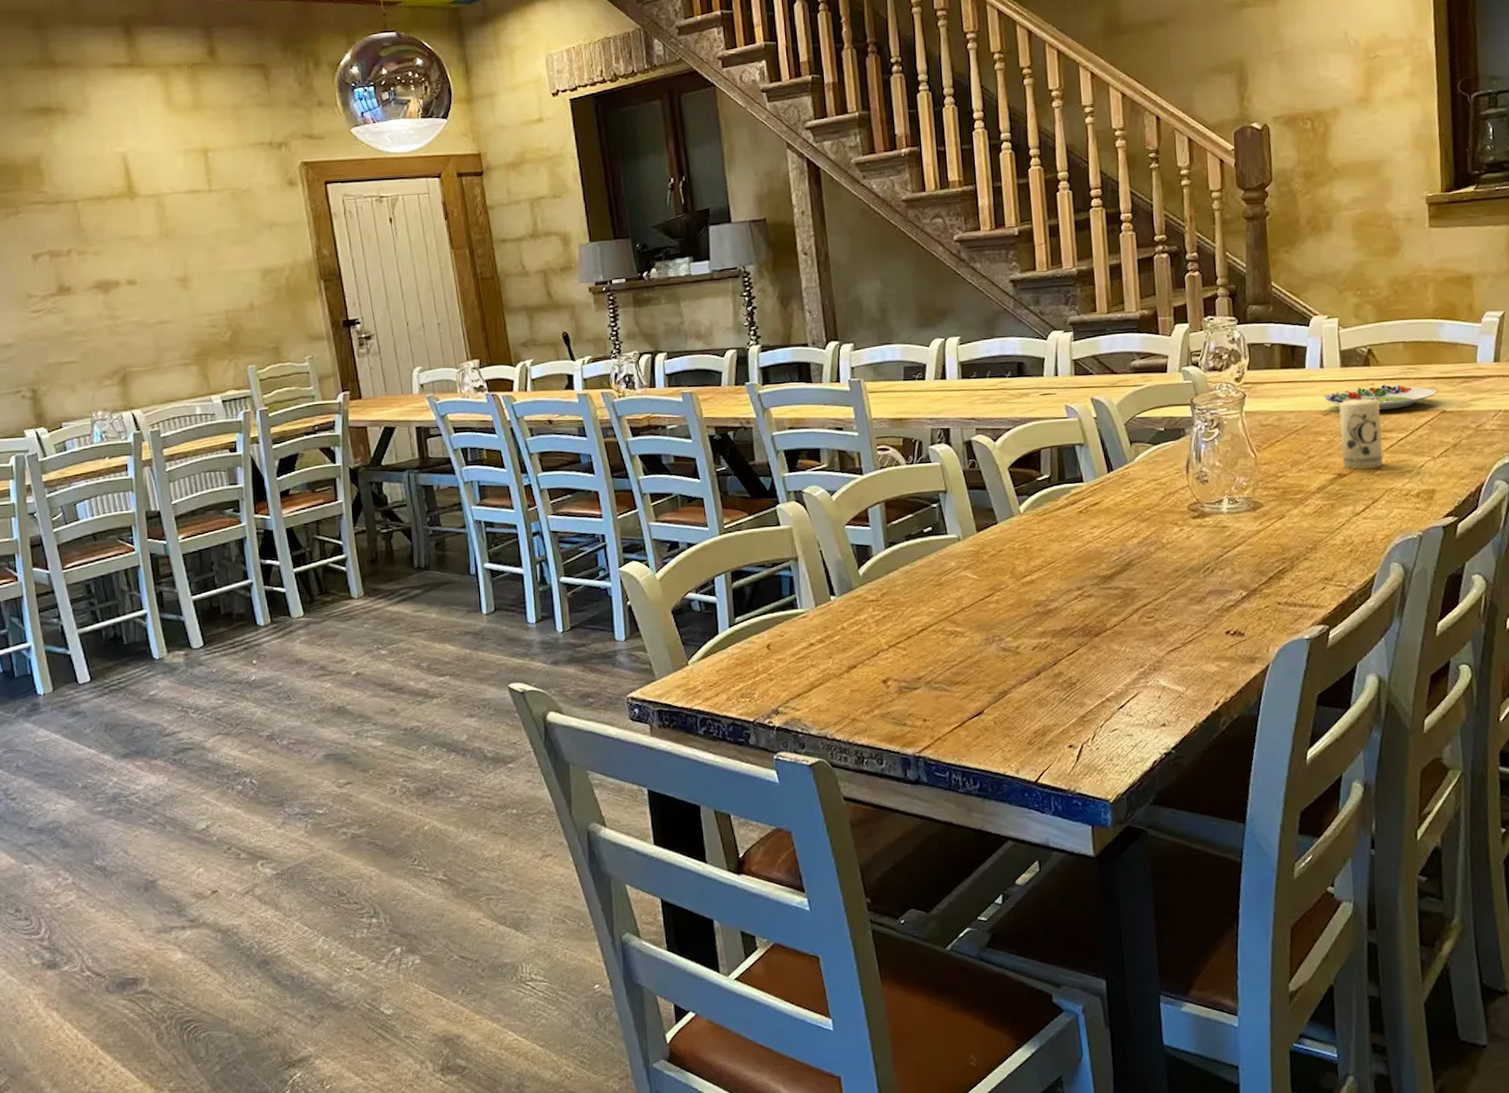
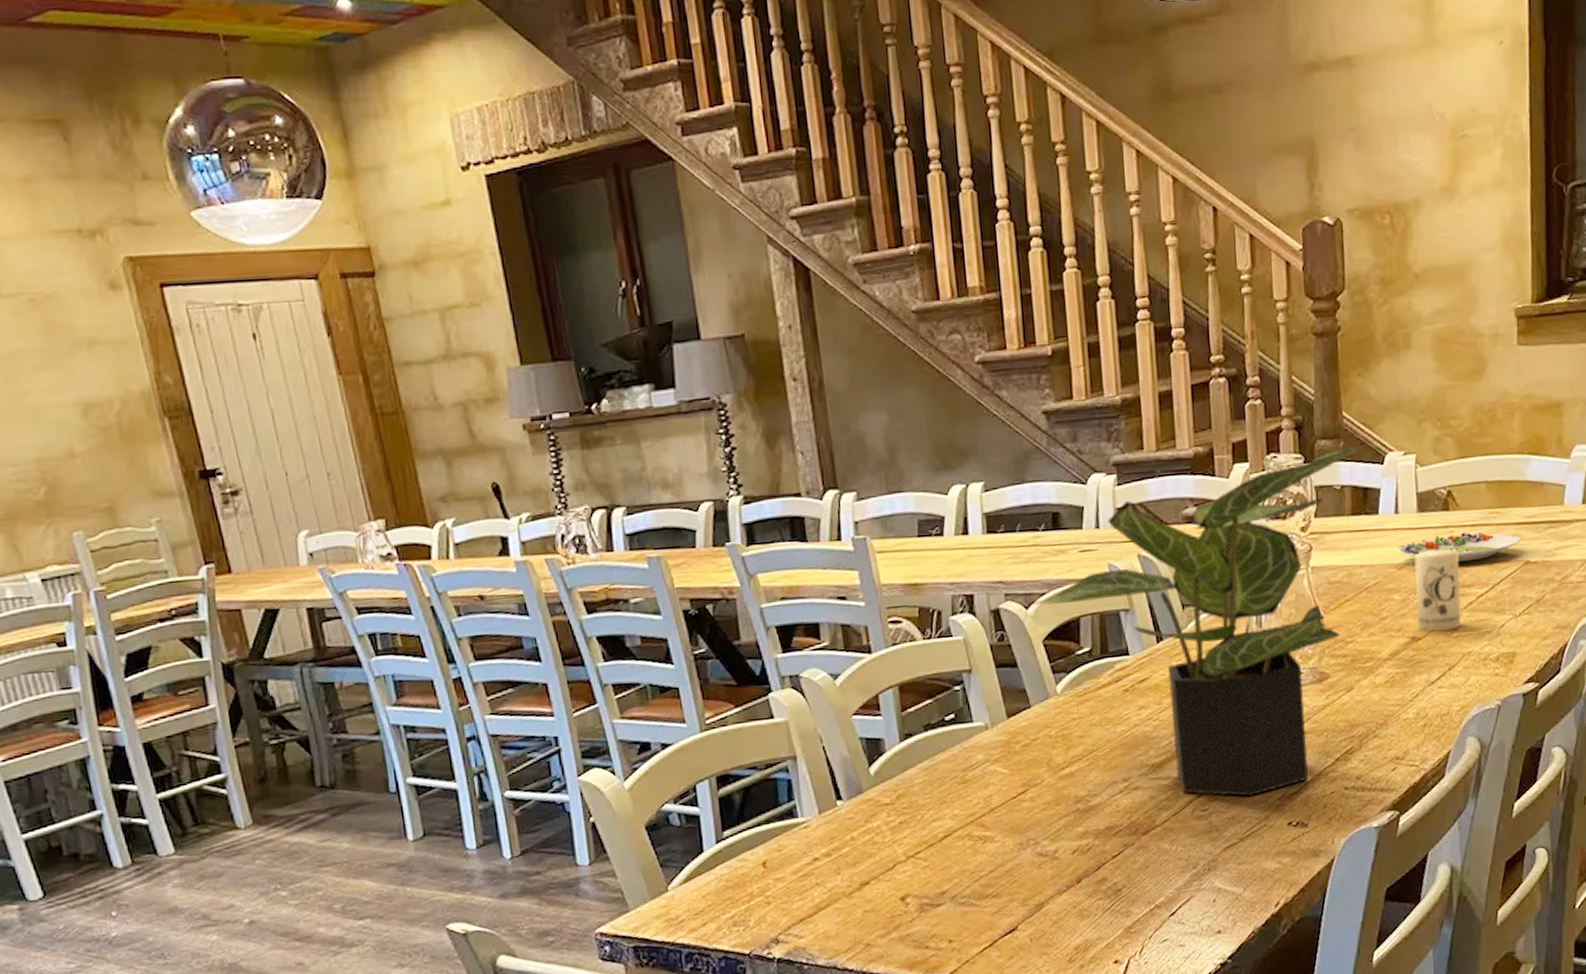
potted plant: none [1000,305,1302,607] -> present [1032,439,1376,796]

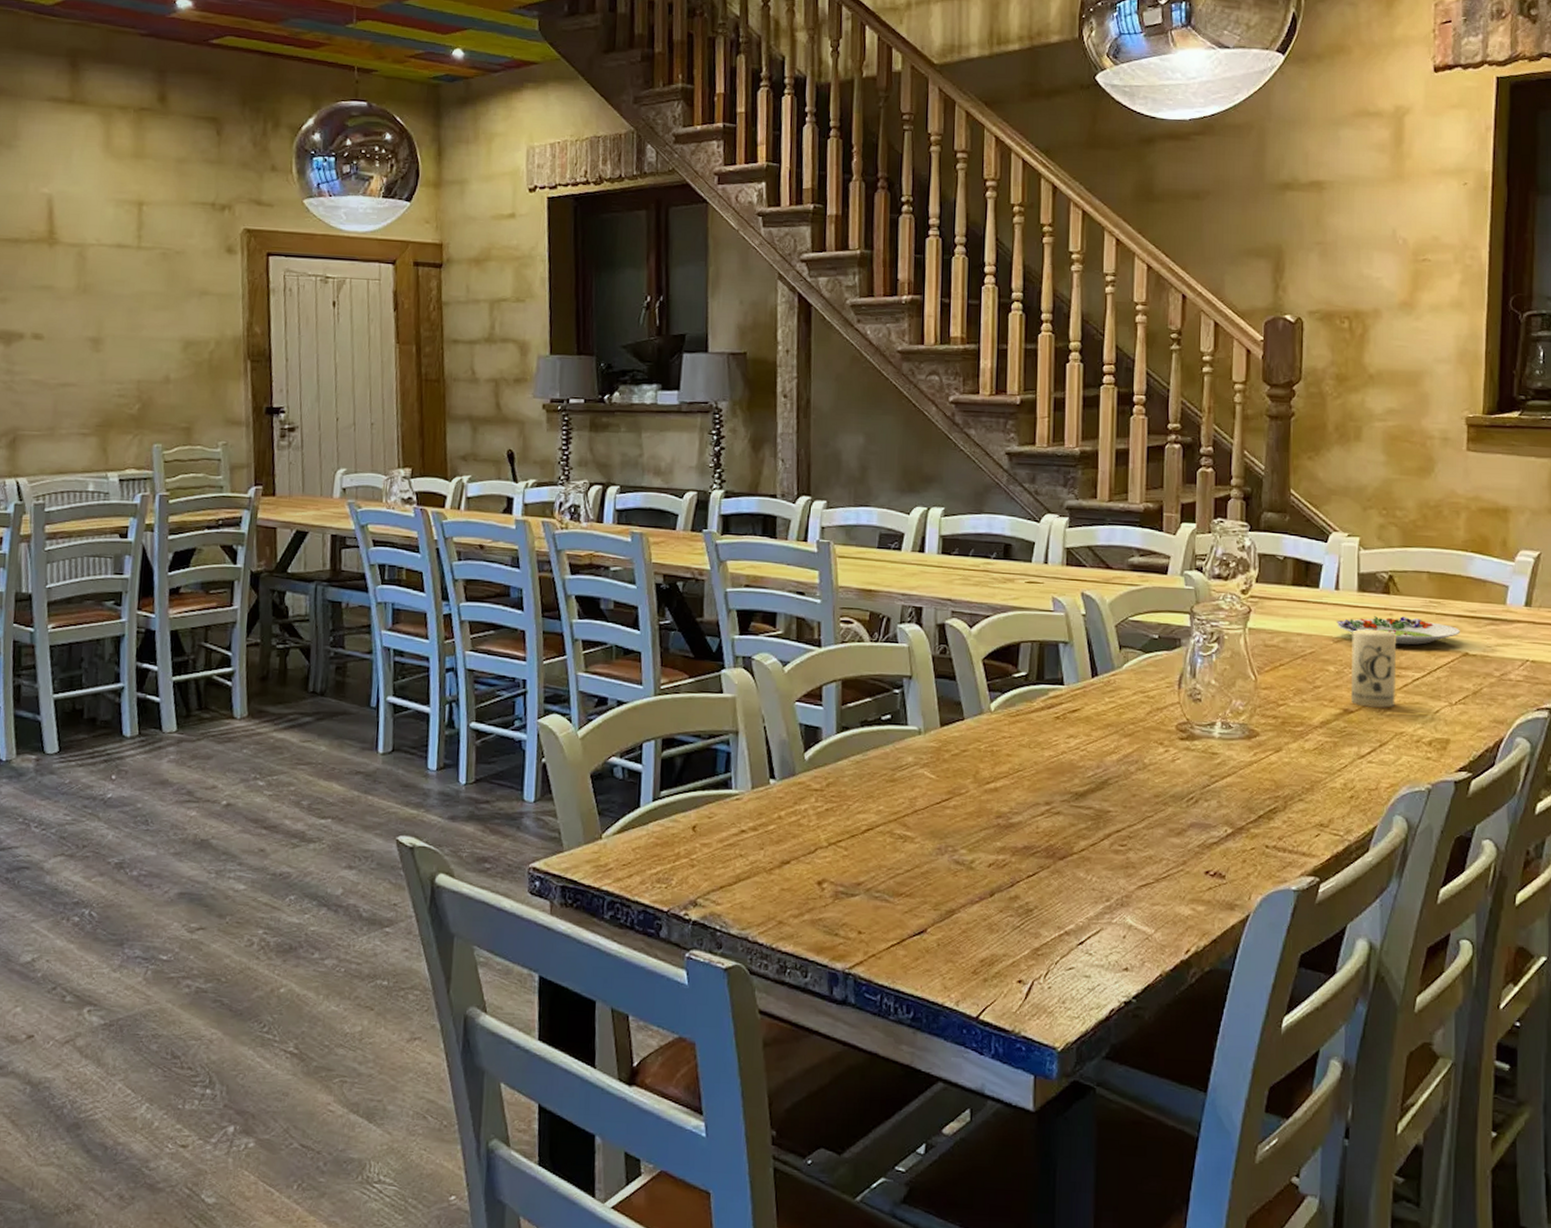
potted plant: present [1032,439,1376,796] -> none [977,518,1321,839]

